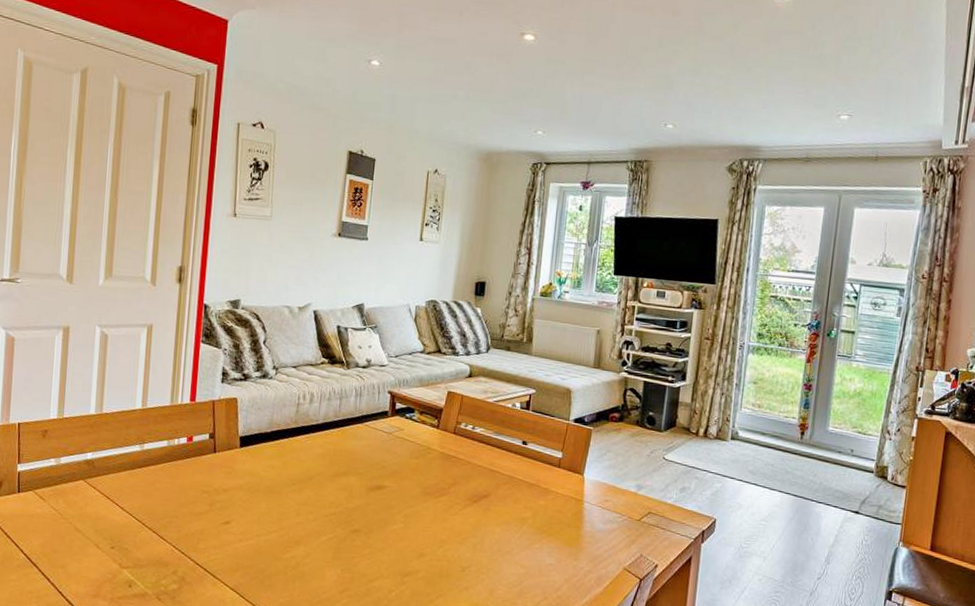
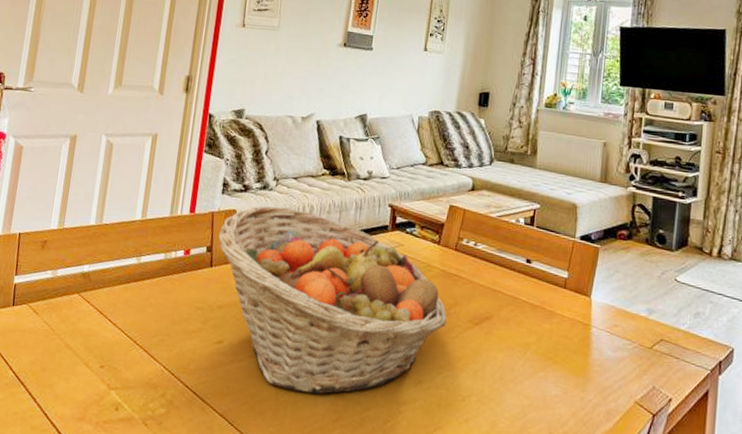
fruit basket: none [221,394,447,568] -> present [219,206,447,394]

